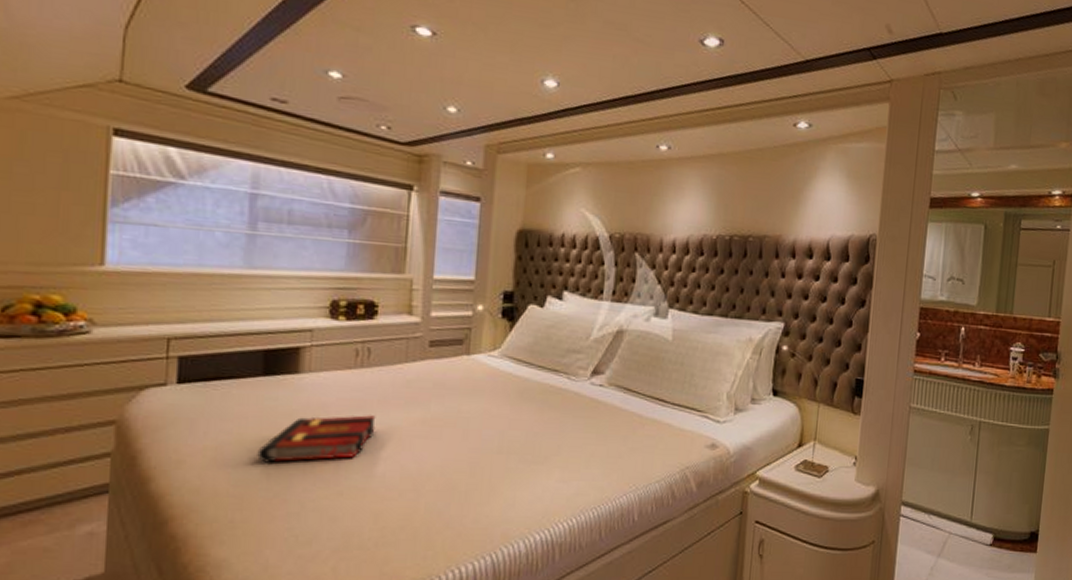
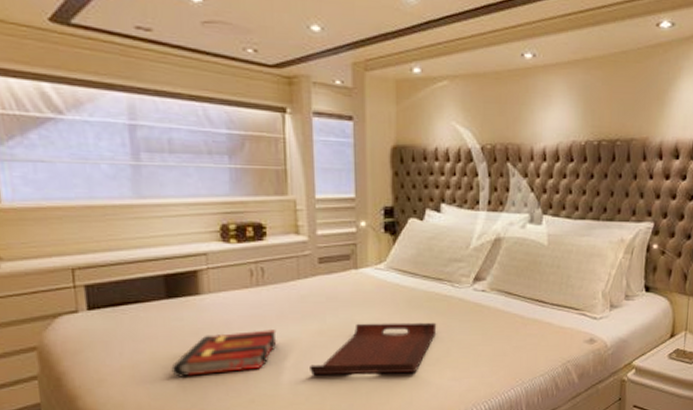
serving tray: none [407,413,549,472] -> present [310,322,437,376]

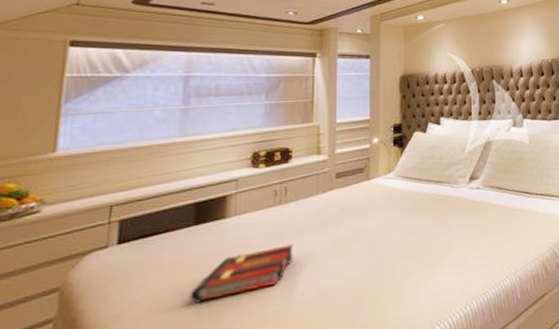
serving tray: present [310,322,437,376] -> none [322,221,439,286]

